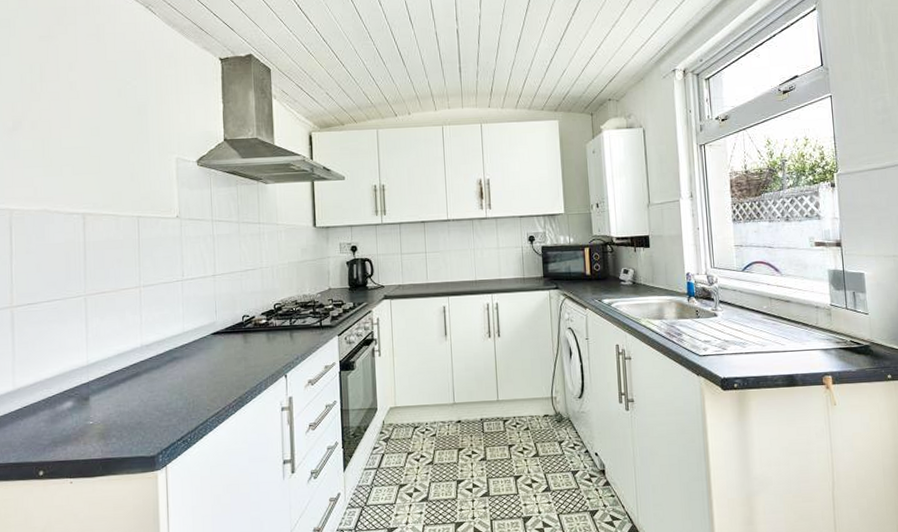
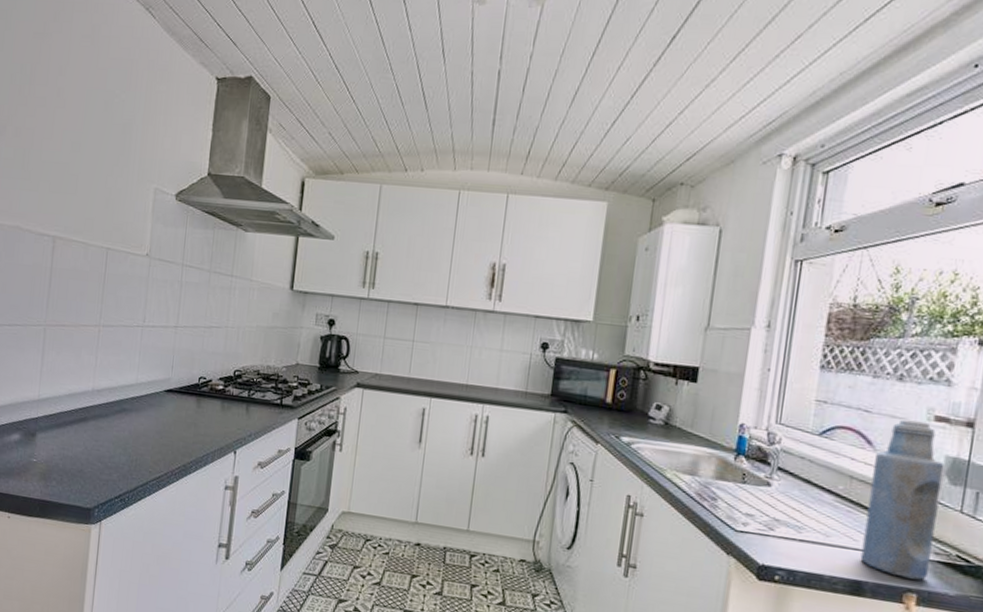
bottle: none [783,248,835,365] -> present [860,419,945,580]

